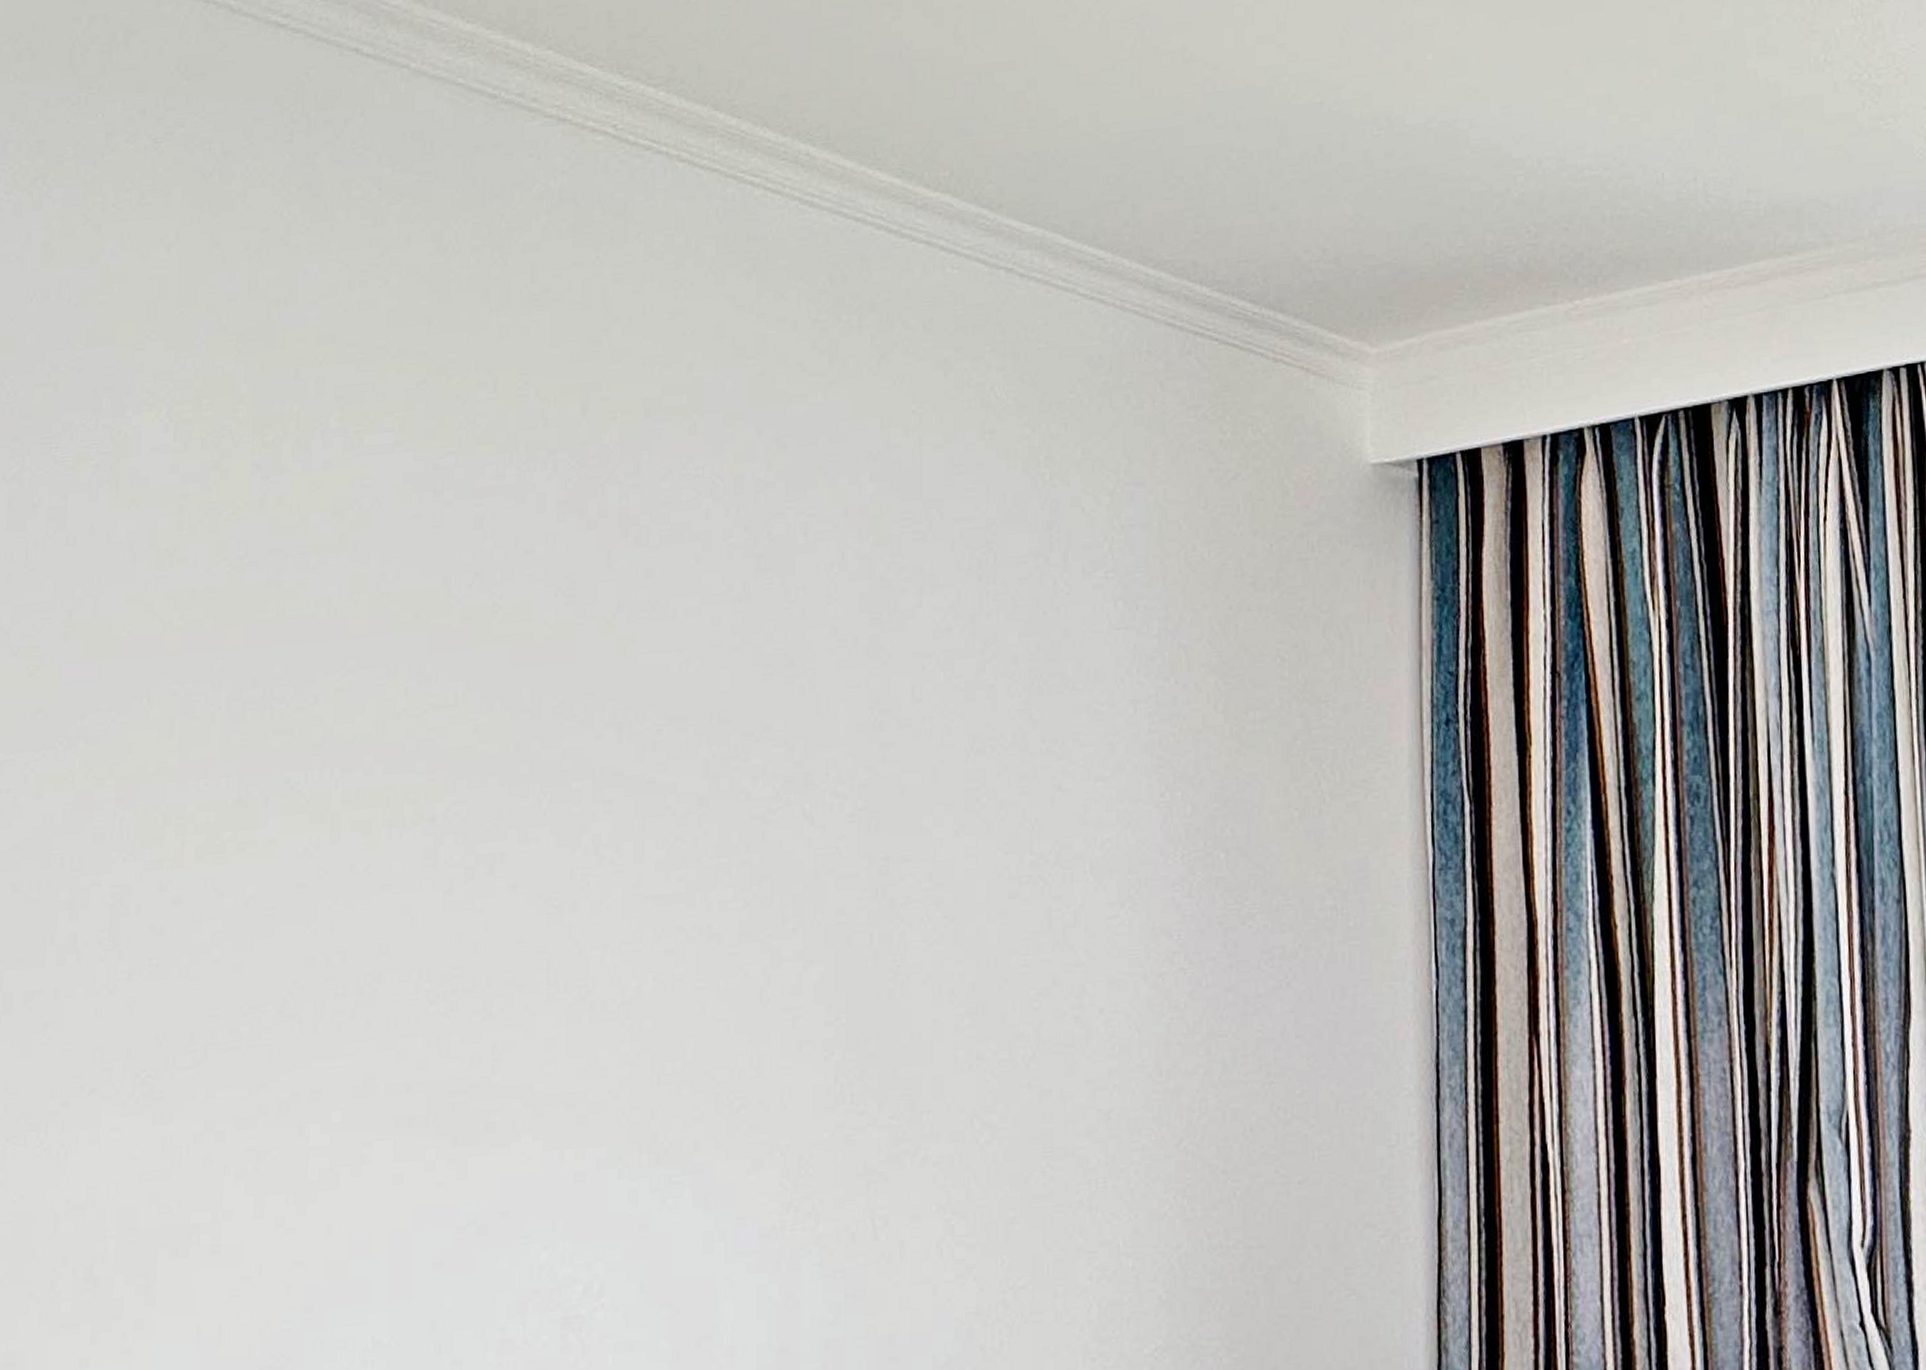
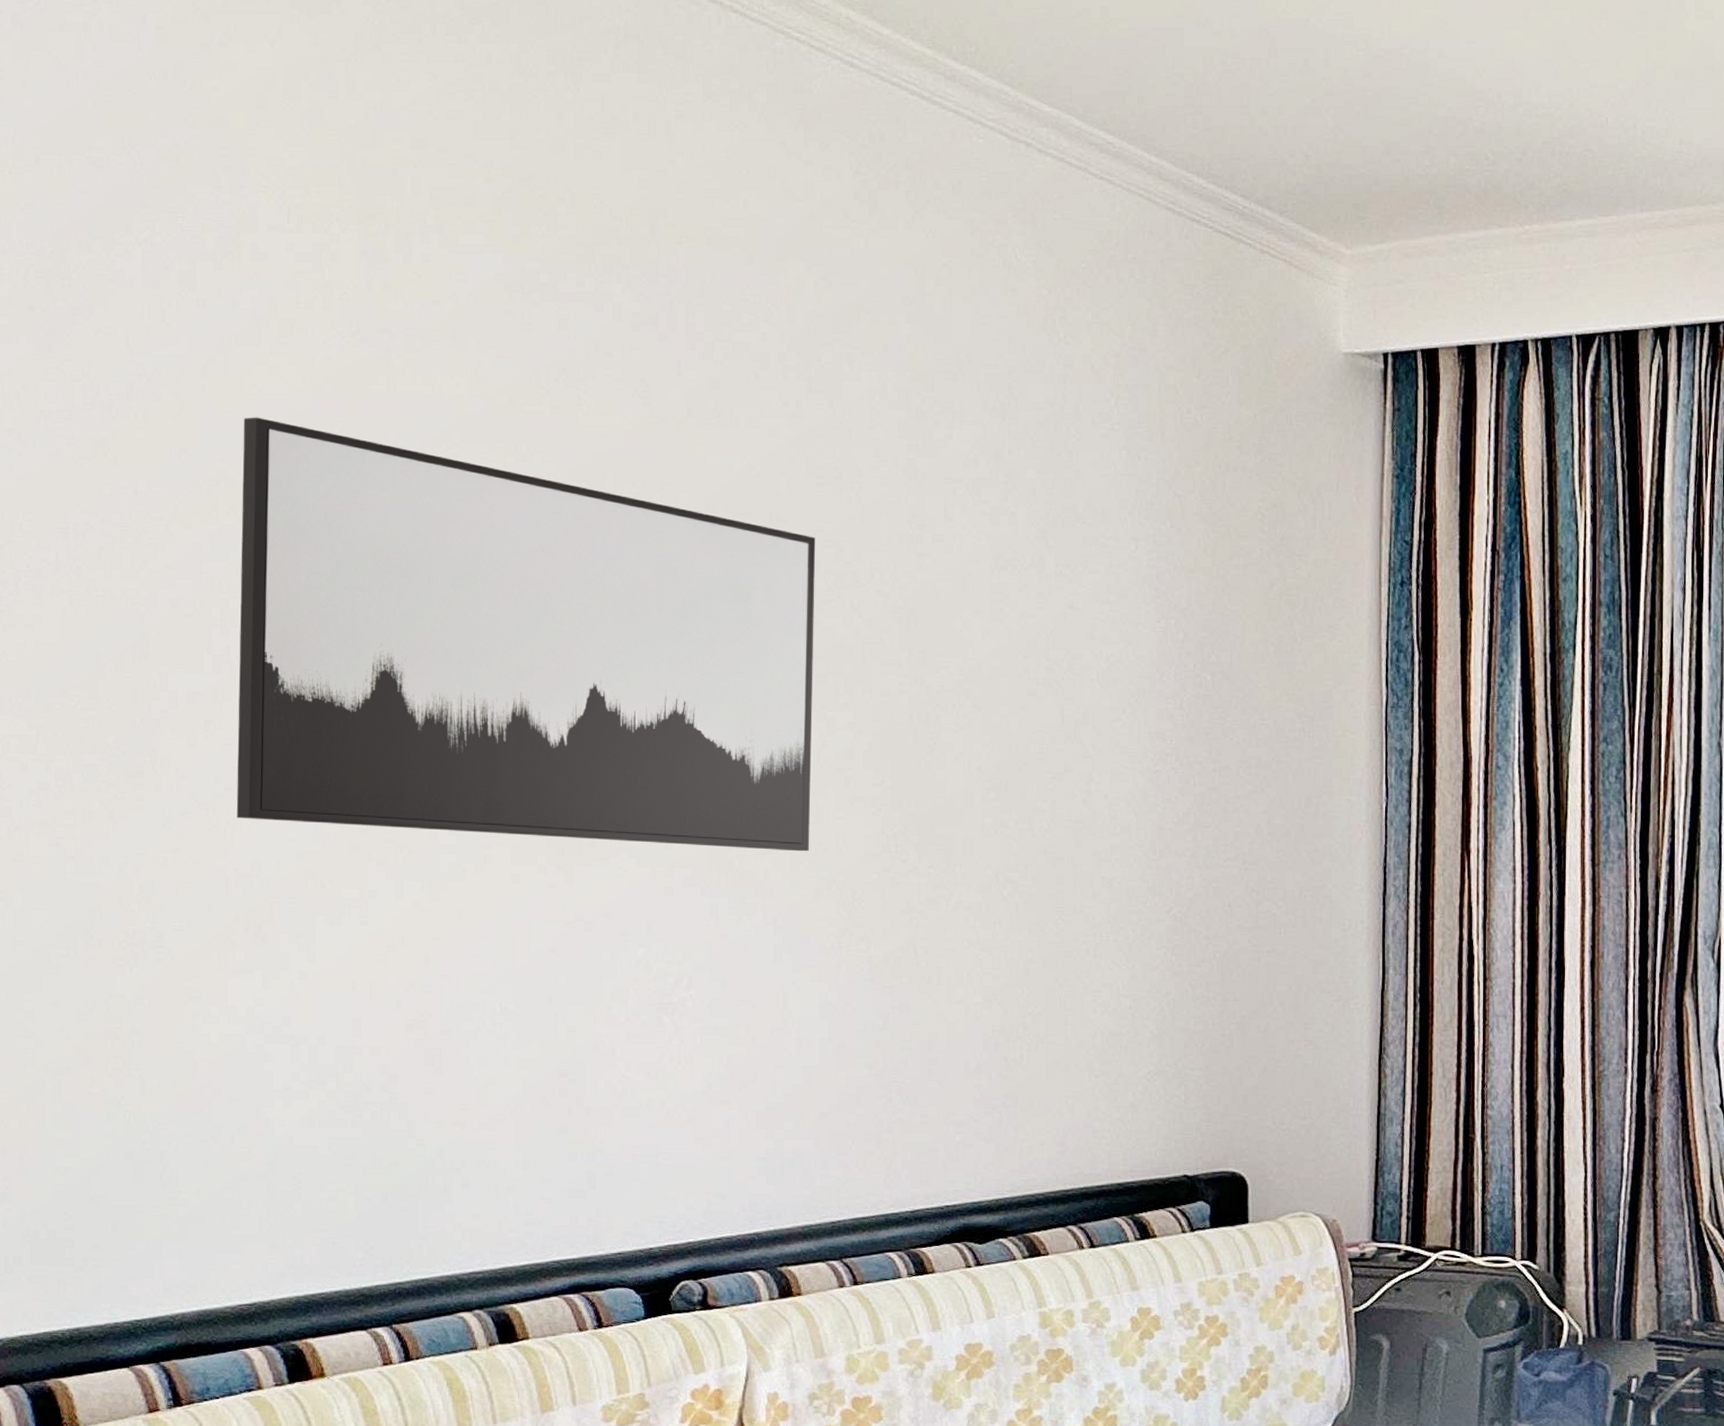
wall art: none [72,663,762,1138] -> present [236,417,816,852]

